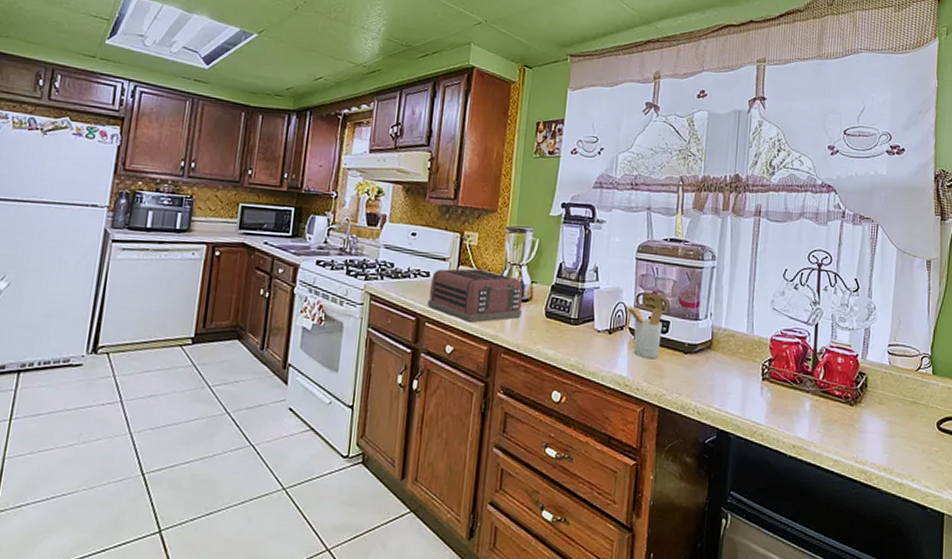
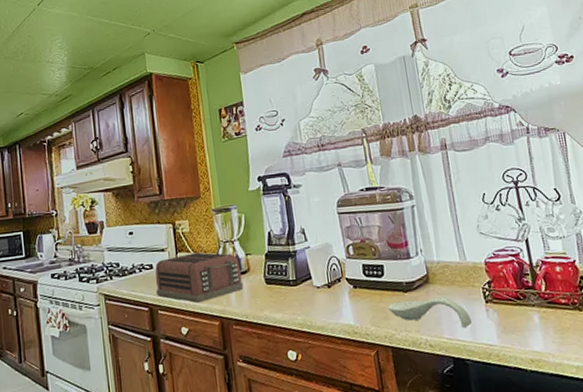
utensil holder: present [625,306,663,359] -> none [338,255,380,304]
spoon rest: none [664,361,745,401] -> present [388,297,473,327]

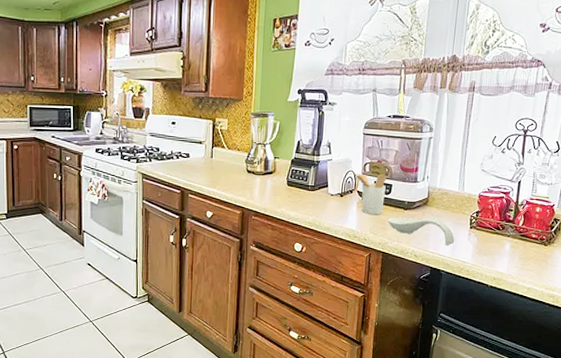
toaster: present [155,252,243,304] -> none [189,149,268,193]
utensil holder: none [338,255,380,304] -> present [354,173,387,215]

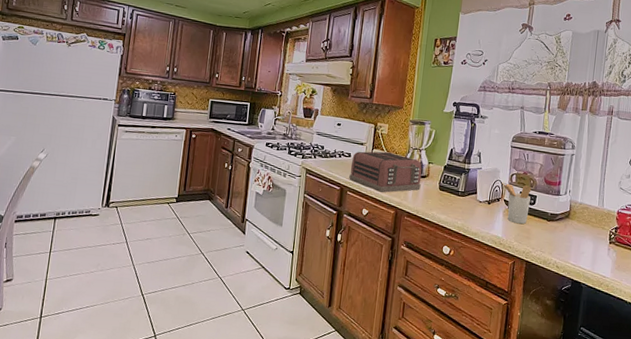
toaster: none [189,149,268,193] -> present [349,151,422,193]
spoon rest: present [387,216,455,245] -> none [531,227,595,259]

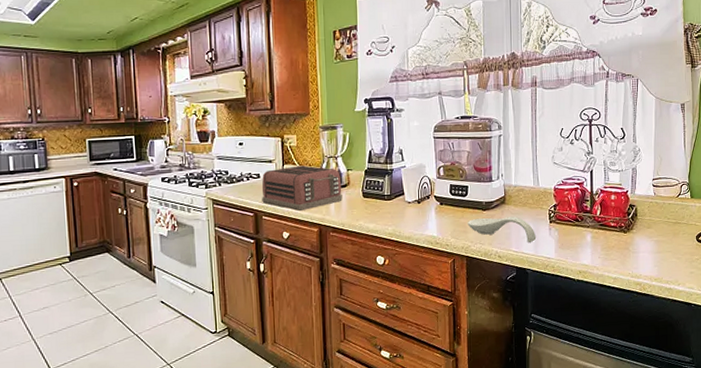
utensil holder: present [502,183,532,224] -> none [429,177,462,219]
spoon rest: none [531,227,595,259] -> present [467,217,537,242]

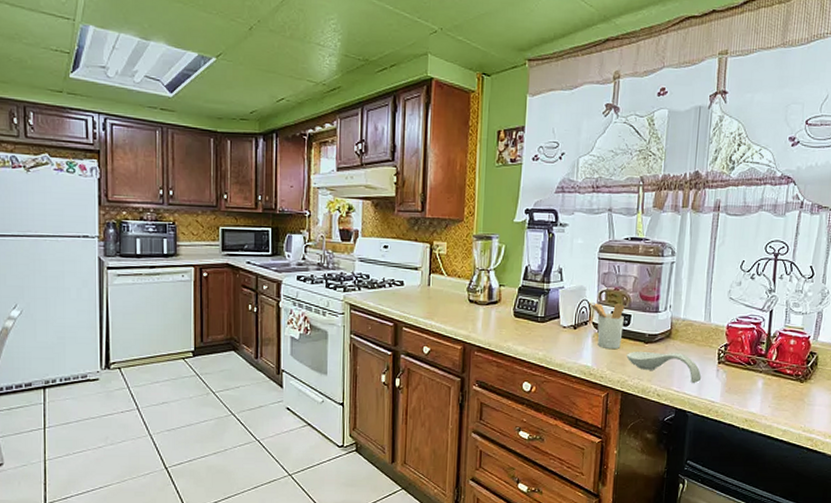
toaster: present [262,165,342,212] -> none [404,276,492,326]
utensil holder: none [429,177,462,219] -> present [589,302,625,350]

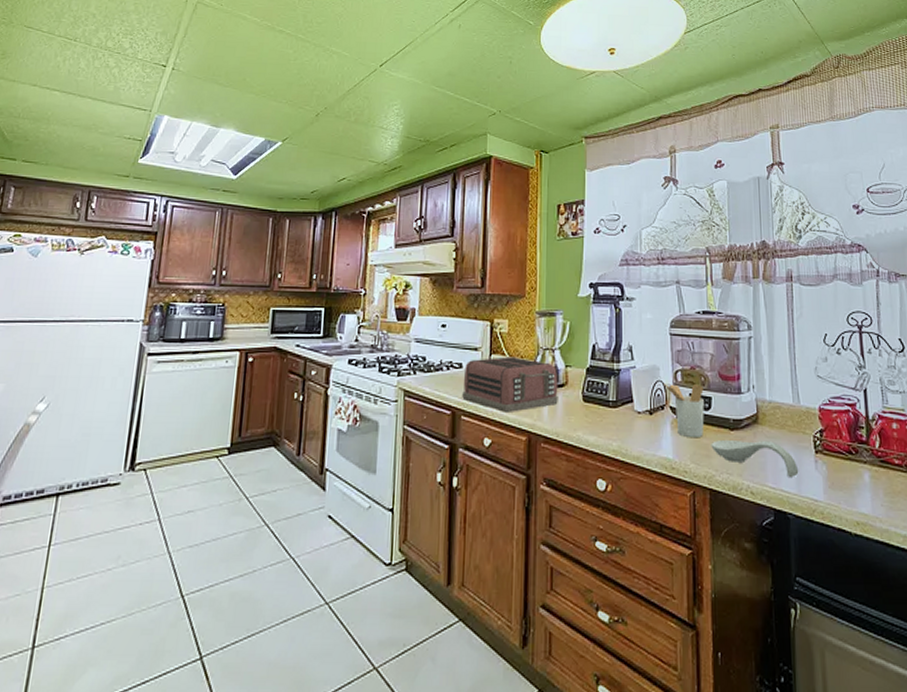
toaster: none [404,276,492,326] -> present [462,356,558,414]

